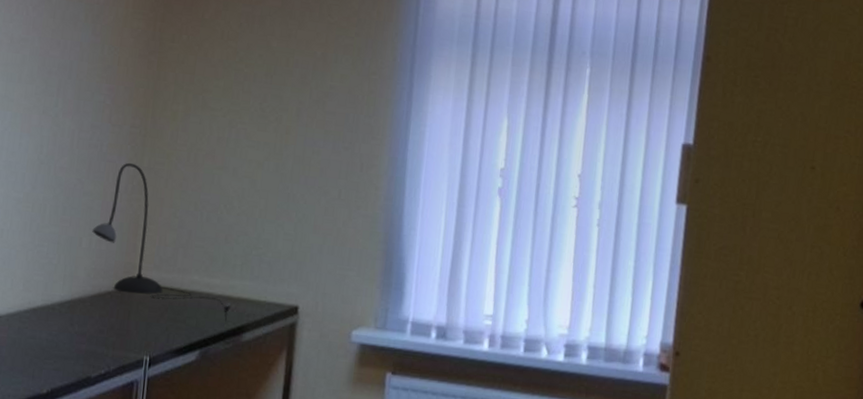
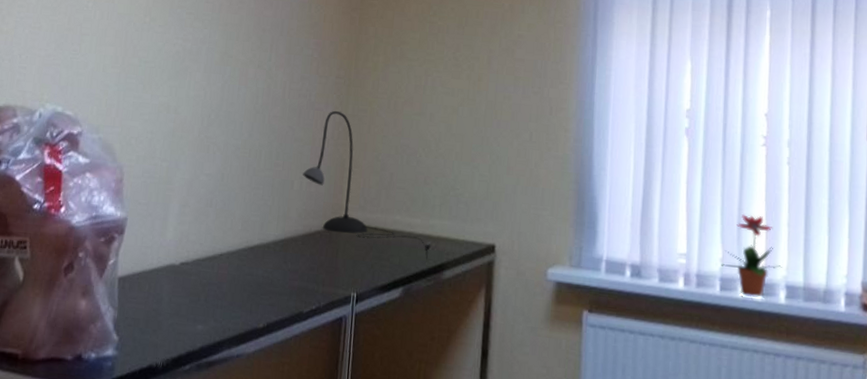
potted flower: none [526,275,586,359] -> present [721,213,783,298]

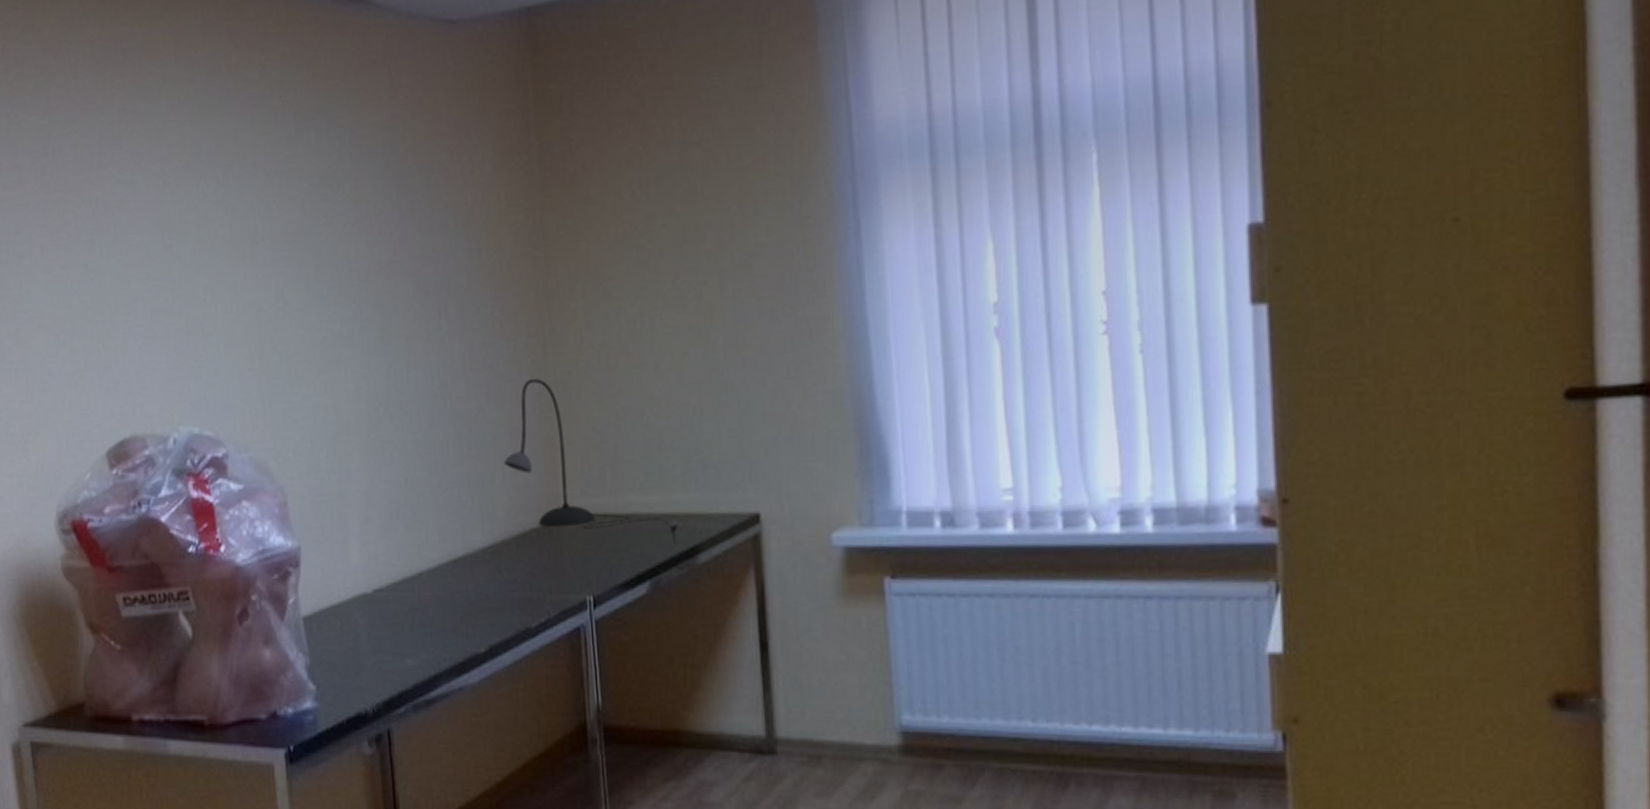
potted flower: present [721,213,783,298] -> none [1061,425,1146,531]

